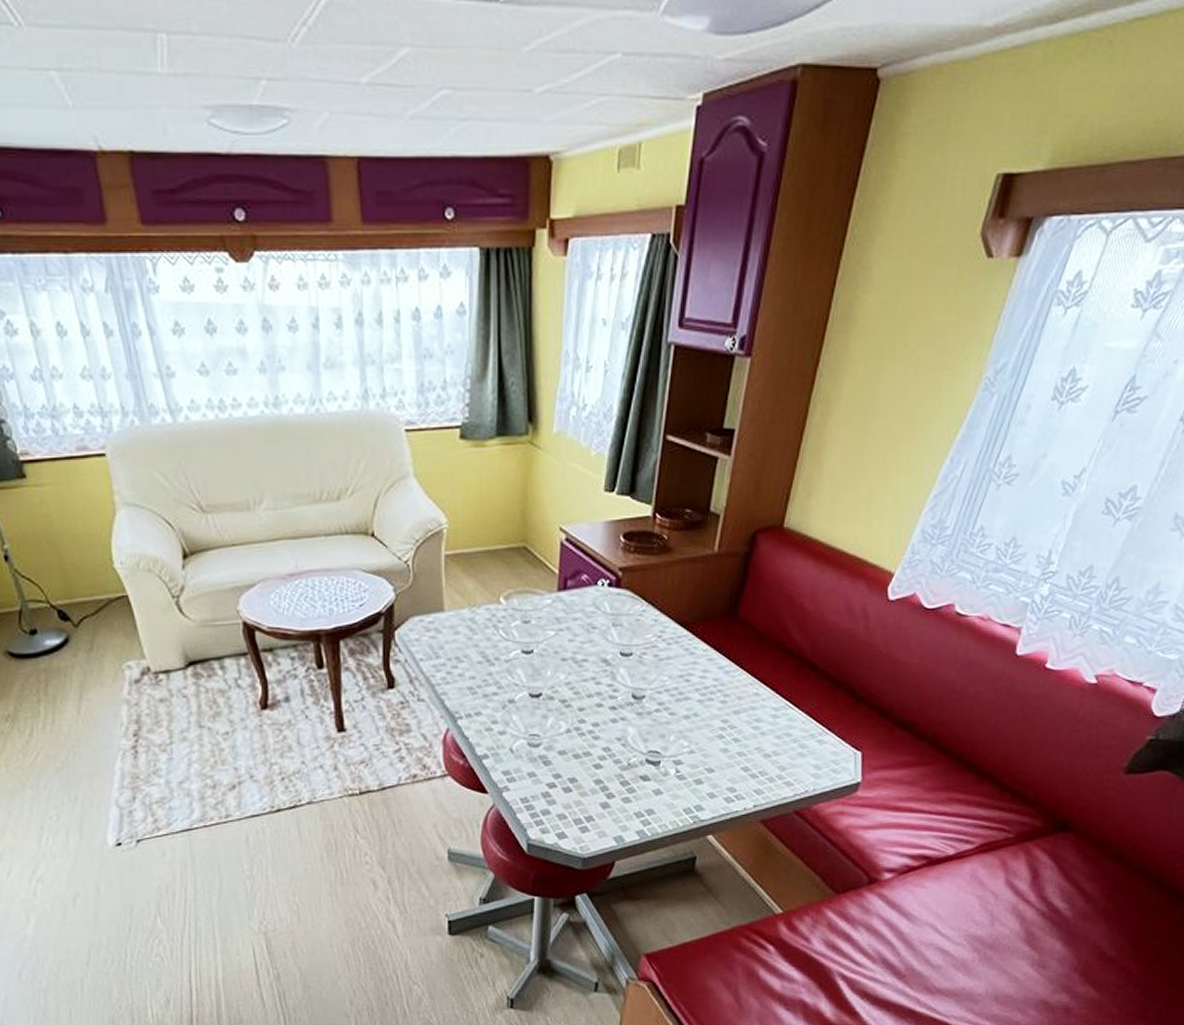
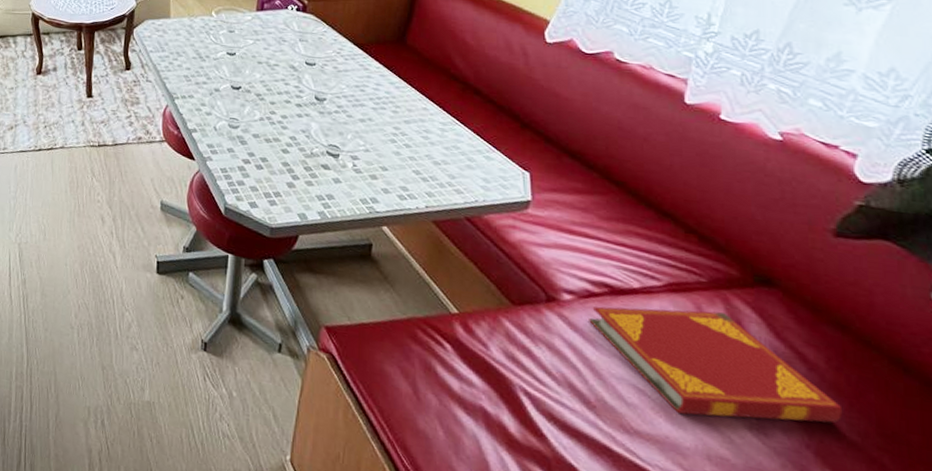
hardback book: none [906,864,1108,966] -> present [589,306,843,423]

